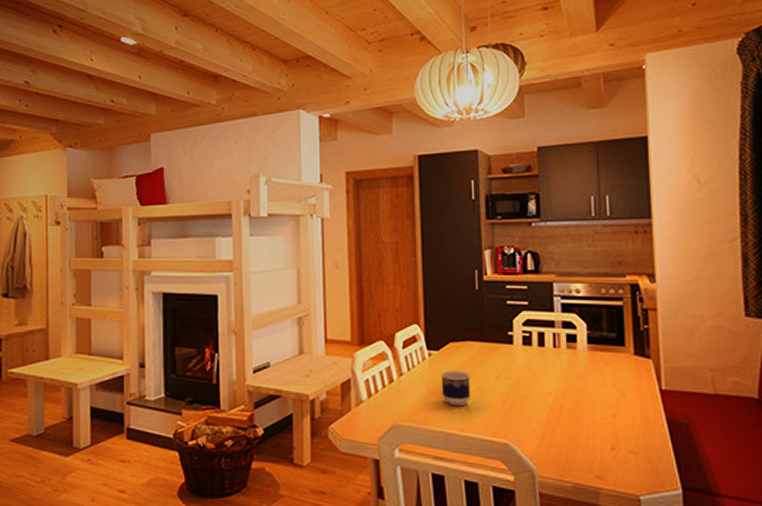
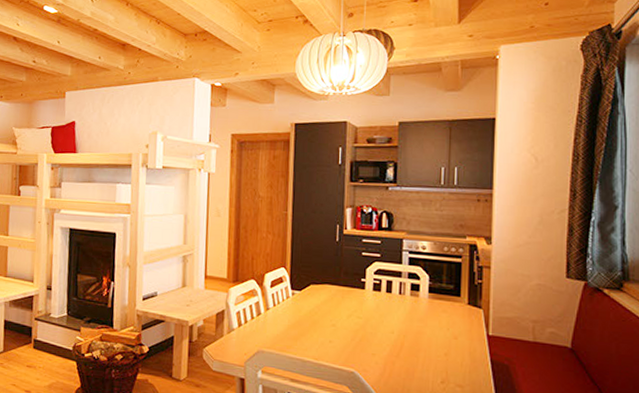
cup: present [441,370,471,407] -> none [301,308,327,339]

